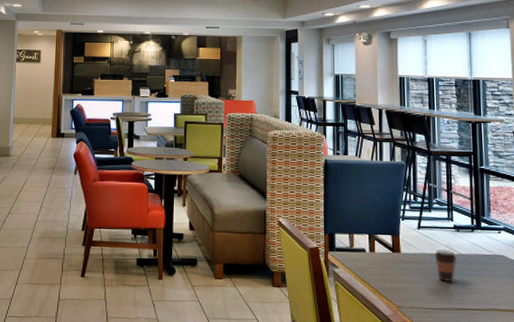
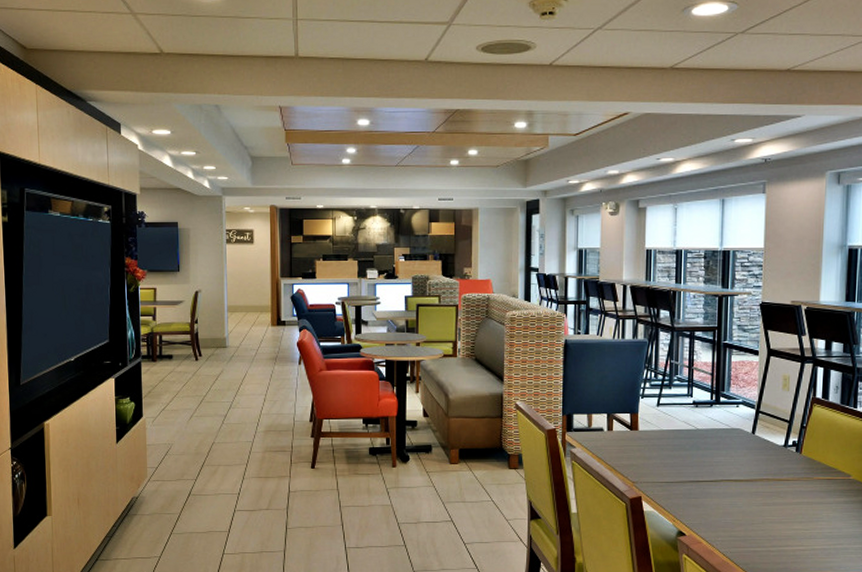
coffee cup: present [434,250,457,282] -> none [672,426,694,456]

